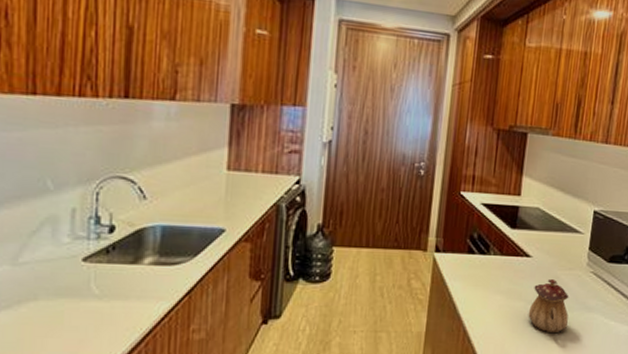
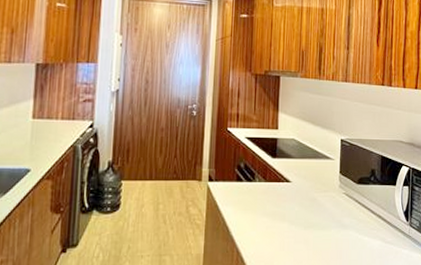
teapot: present [528,279,569,334] -> none [292,201,327,250]

